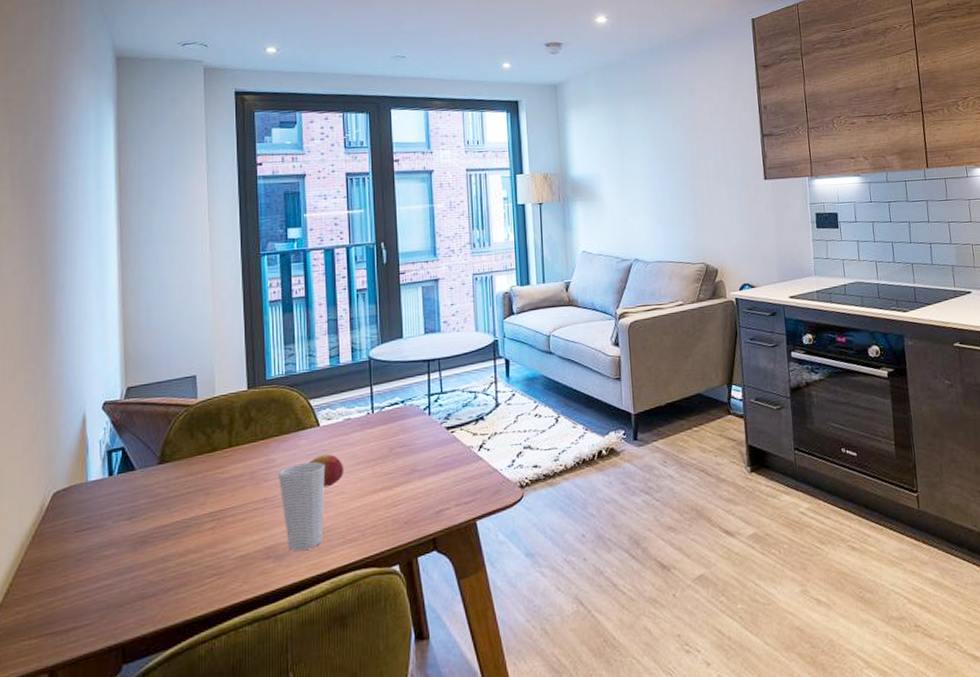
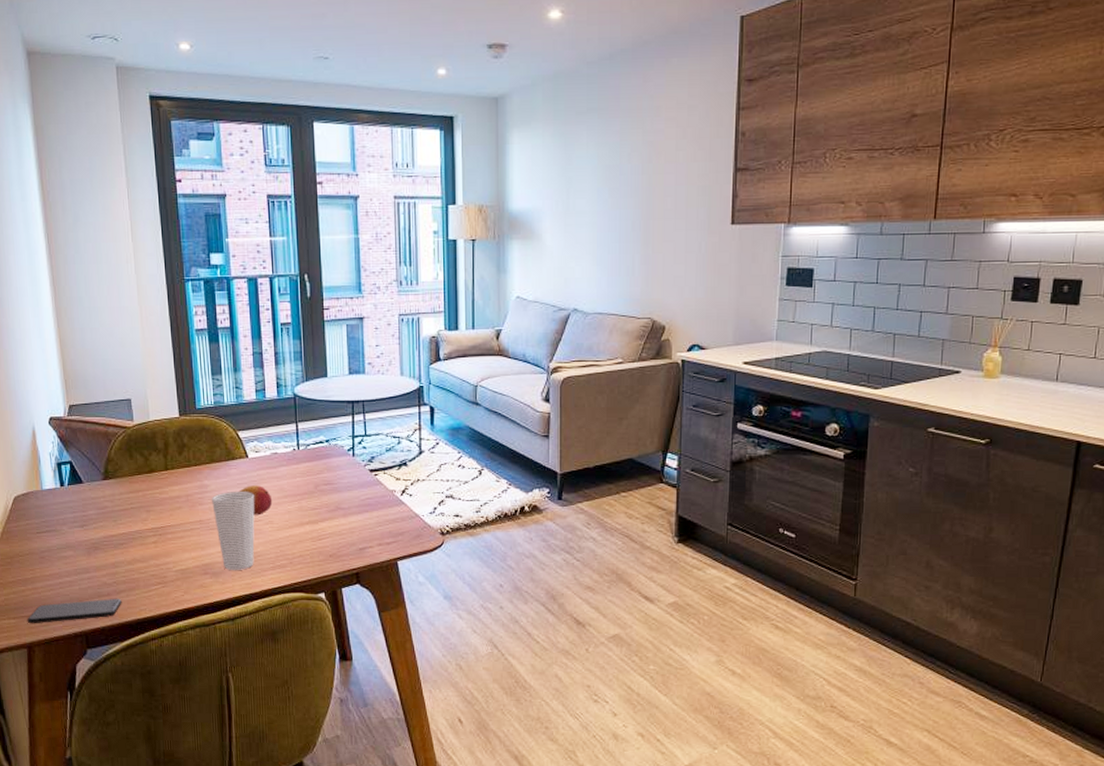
smartphone: none [52,597,169,642] -> present [27,598,122,624]

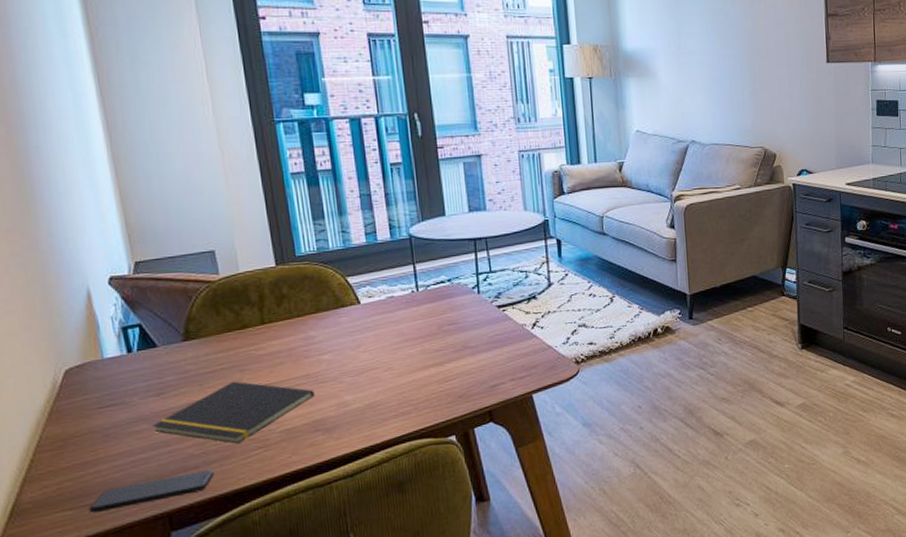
notepad: none [76,520,205,578] -> present [151,381,315,444]
cup: present [212,490,255,570] -> none [320,338,374,424]
fruit: present [239,485,273,516] -> none [351,331,392,364]

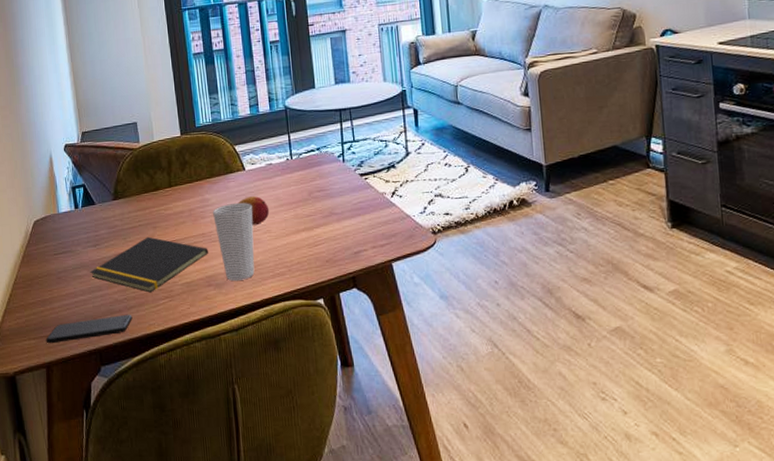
cup: none [320,338,374,424] -> present [213,202,255,281]
fruit: none [351,331,392,364] -> present [237,196,270,226]

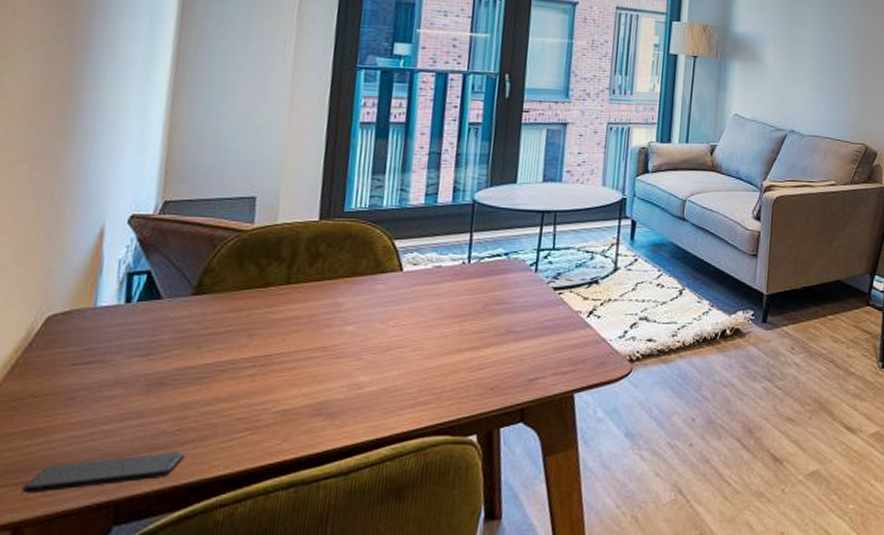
notepad: present [90,236,208,293] -> none [128,347,327,422]
cup: present [213,202,255,281] -> none [343,310,404,409]
fruit: present [237,196,270,226] -> none [383,304,427,341]

